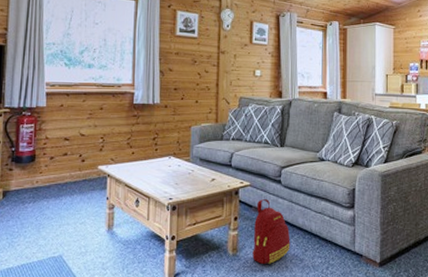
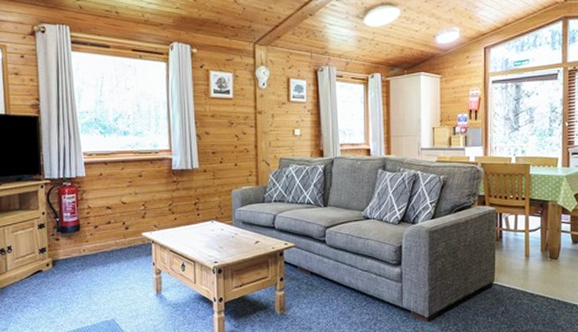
backpack: present [252,199,290,264] -> none [300,259,337,322]

